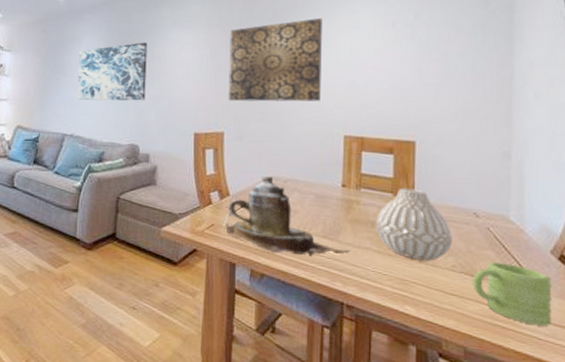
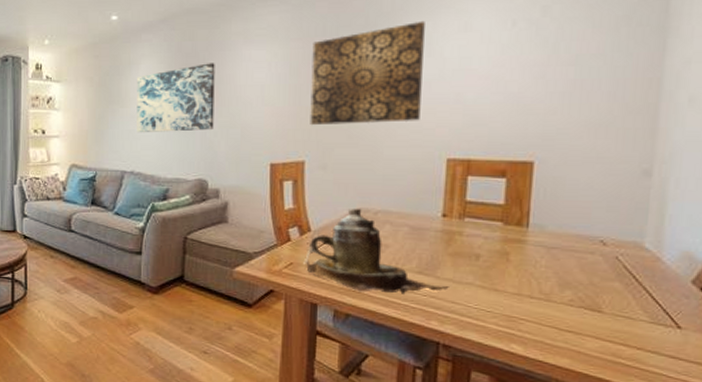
vase: present [375,188,453,261] -> none [480,215,573,295]
mug: present [473,262,552,327] -> none [593,294,690,364]

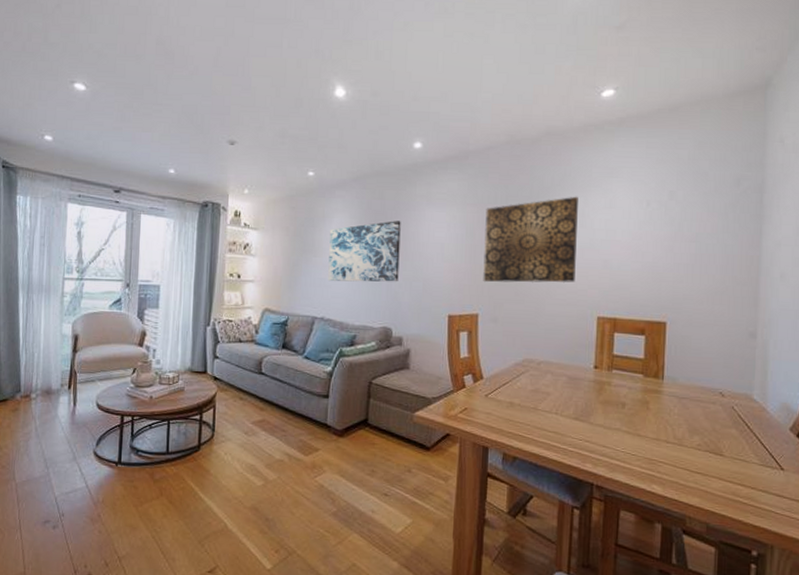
teapot: present [303,208,449,294] -> none [476,358,601,439]

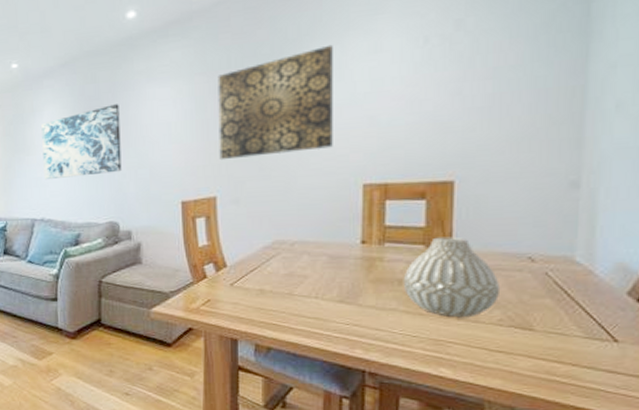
vase: none [625,368,700,440] -> present [403,237,501,317]

